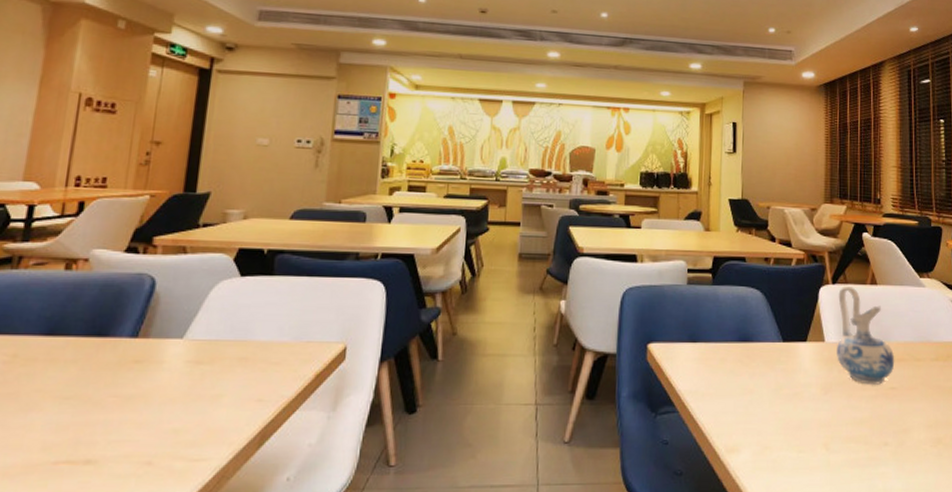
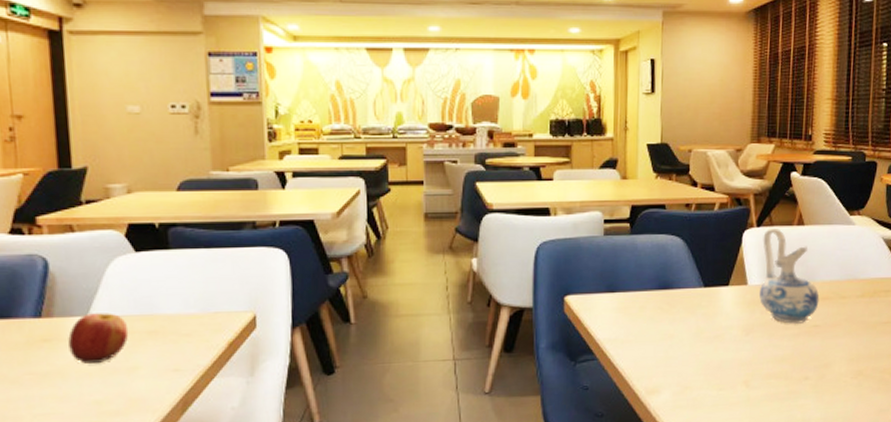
apple: none [158,336,221,388] -> present [68,313,129,364]

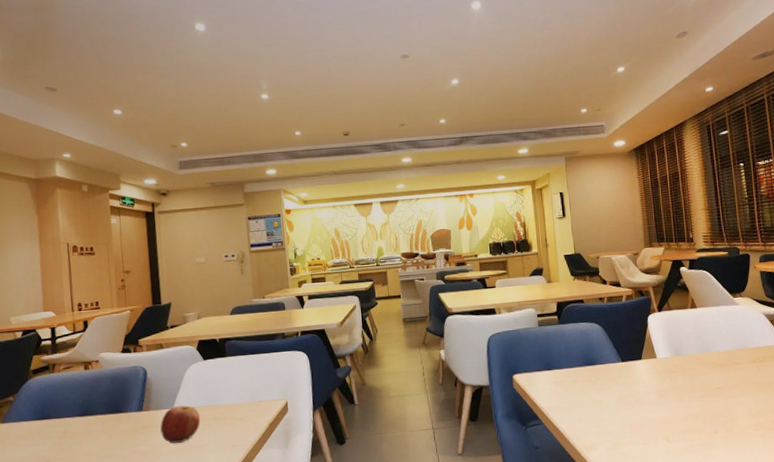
ceramic pitcher: present [759,227,820,325] -> none [664,311,718,388]

